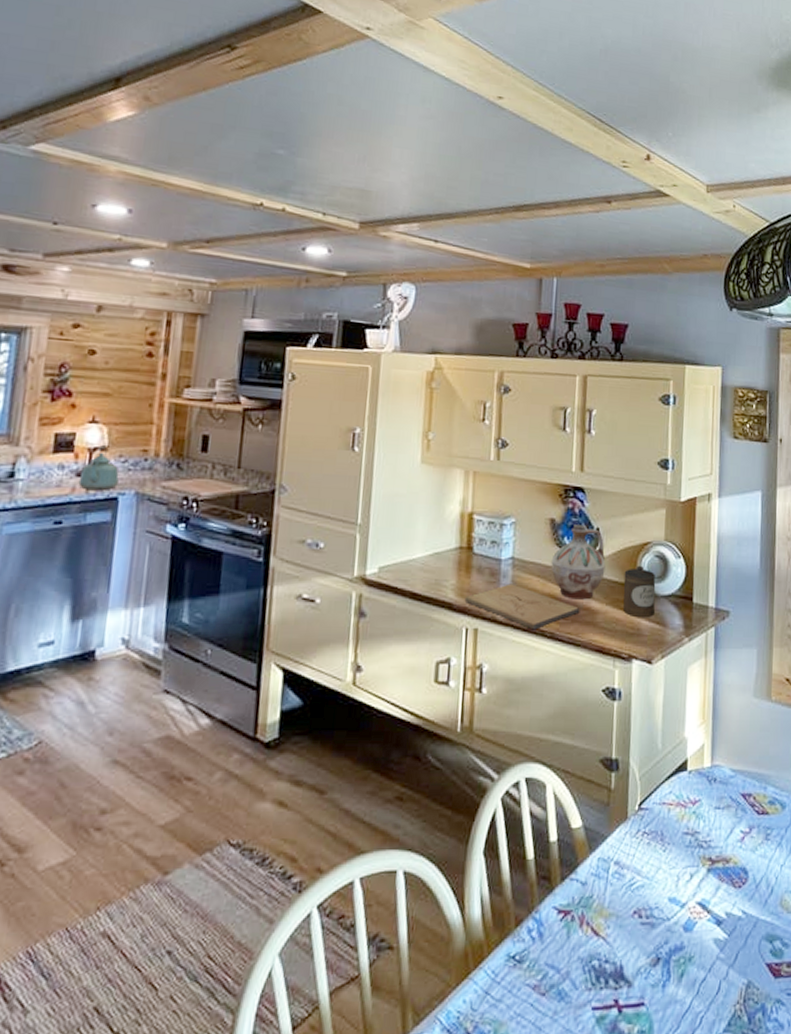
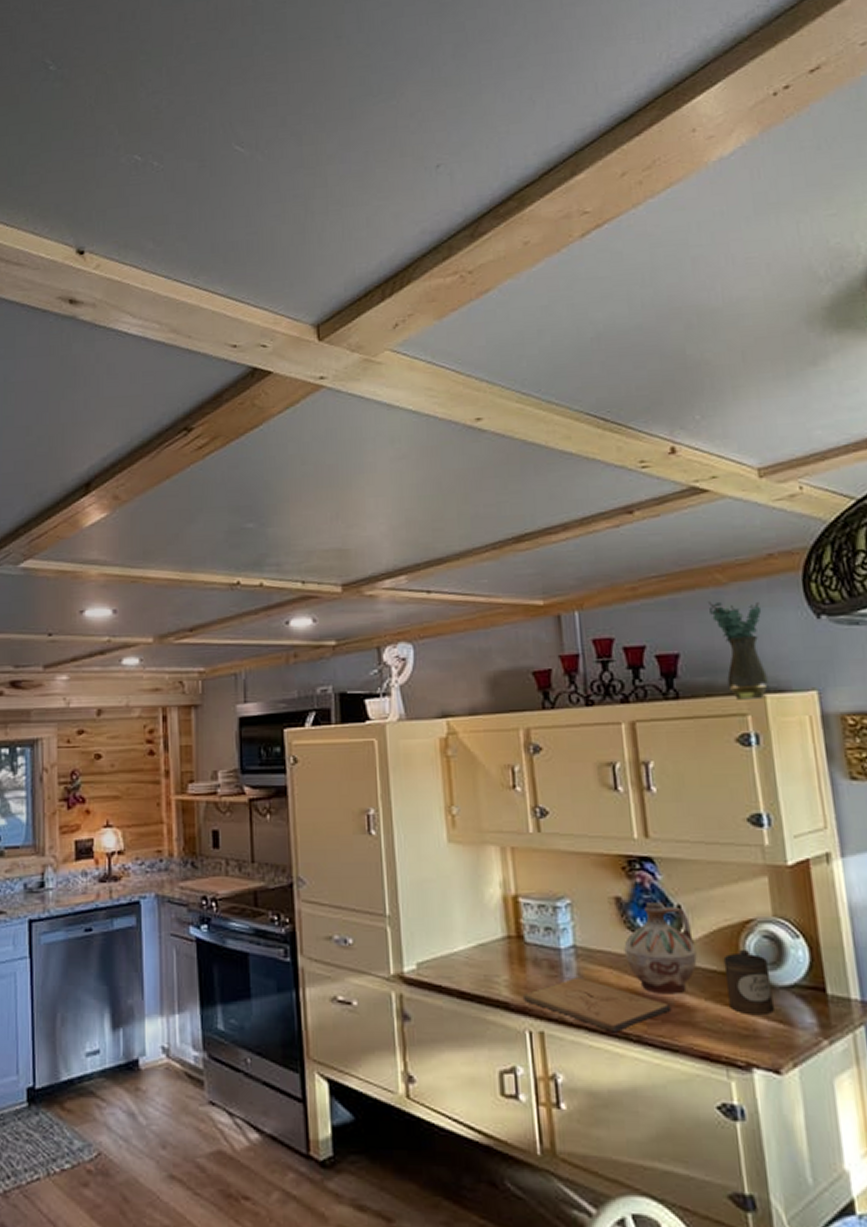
kettle: present [78,444,119,490] -> none [102,848,138,894]
vase: none [655,285,693,369] -> present [707,601,768,700]

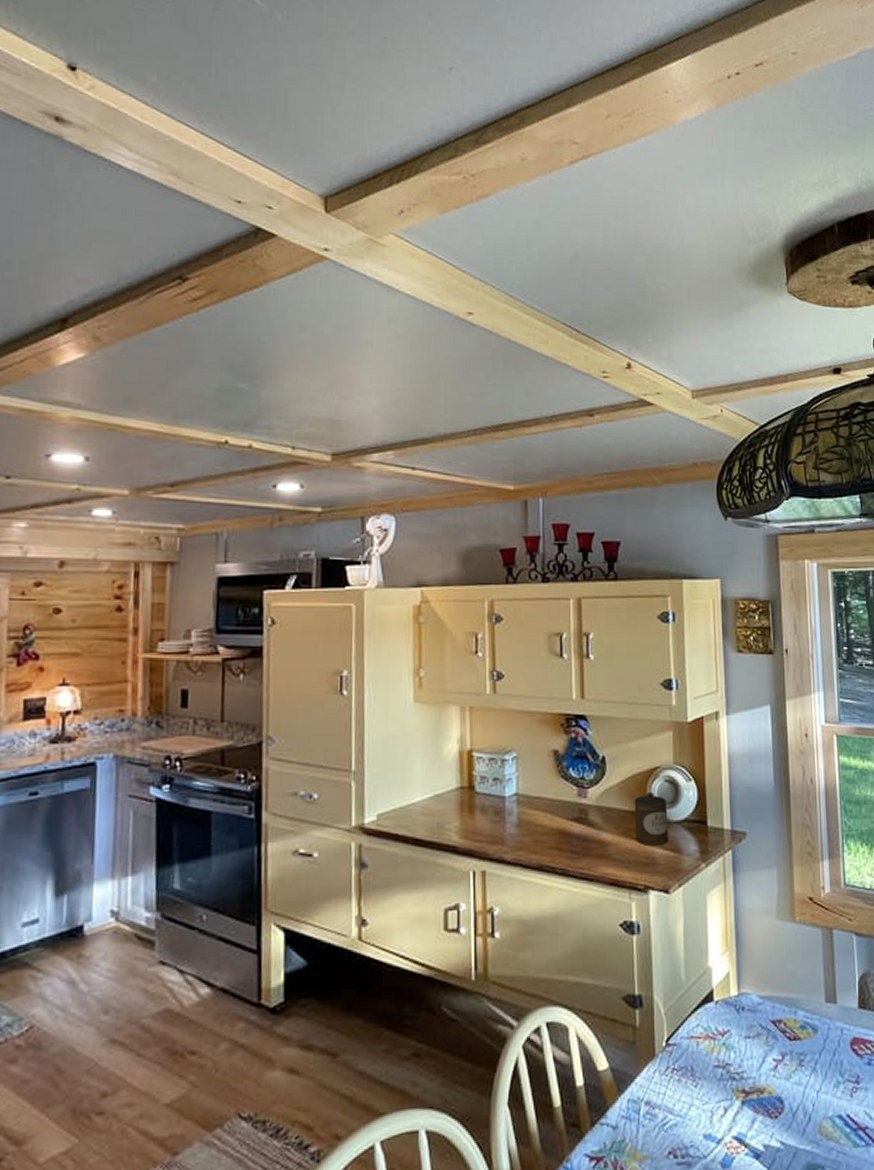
cutting board: present [522,977,672,1033] -> none [469,821,591,868]
ceramic jug: present [624,903,697,994] -> none [557,754,614,833]
vase: present [707,601,768,700] -> none [645,498,685,584]

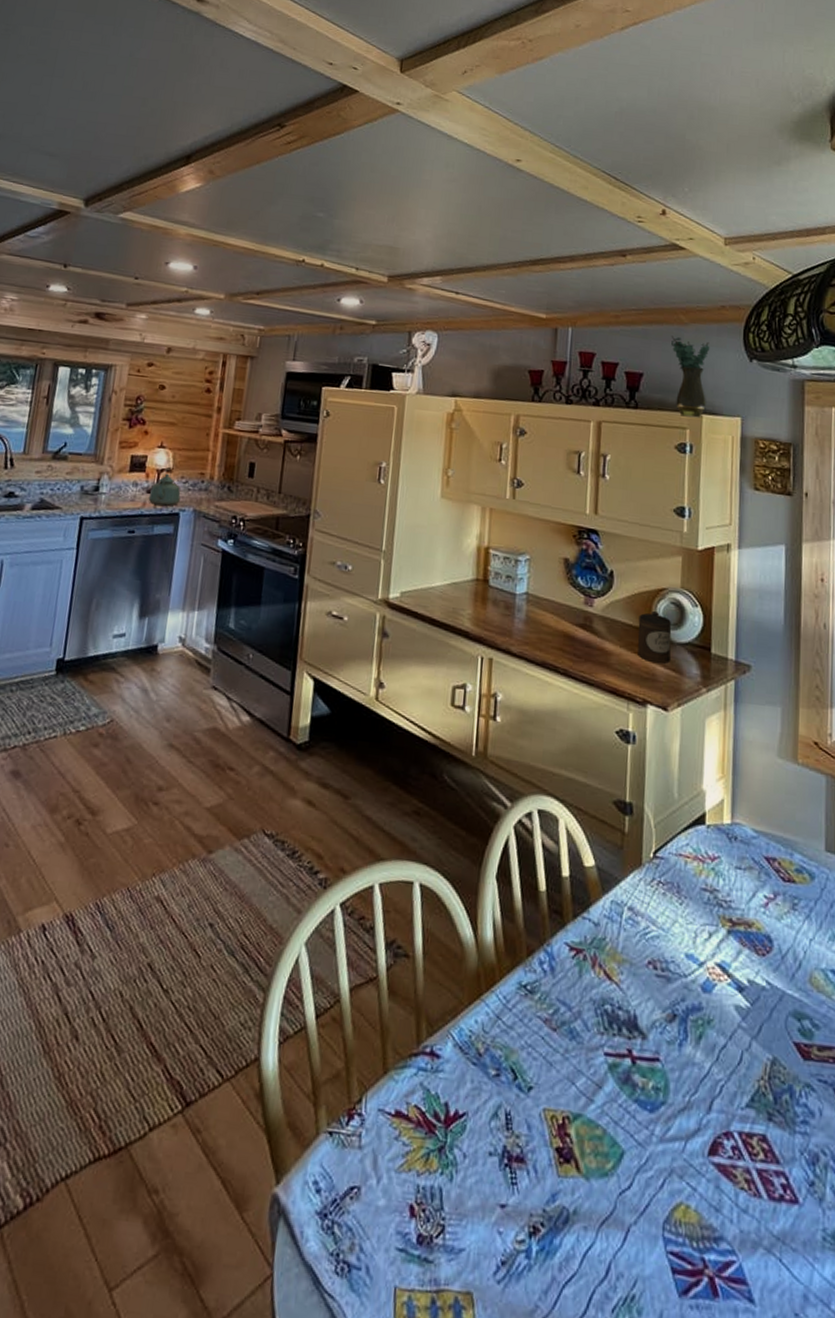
kettle: none [52,707,95,756] -> present [148,466,181,506]
vase: none [645,498,685,584] -> present [671,335,710,418]

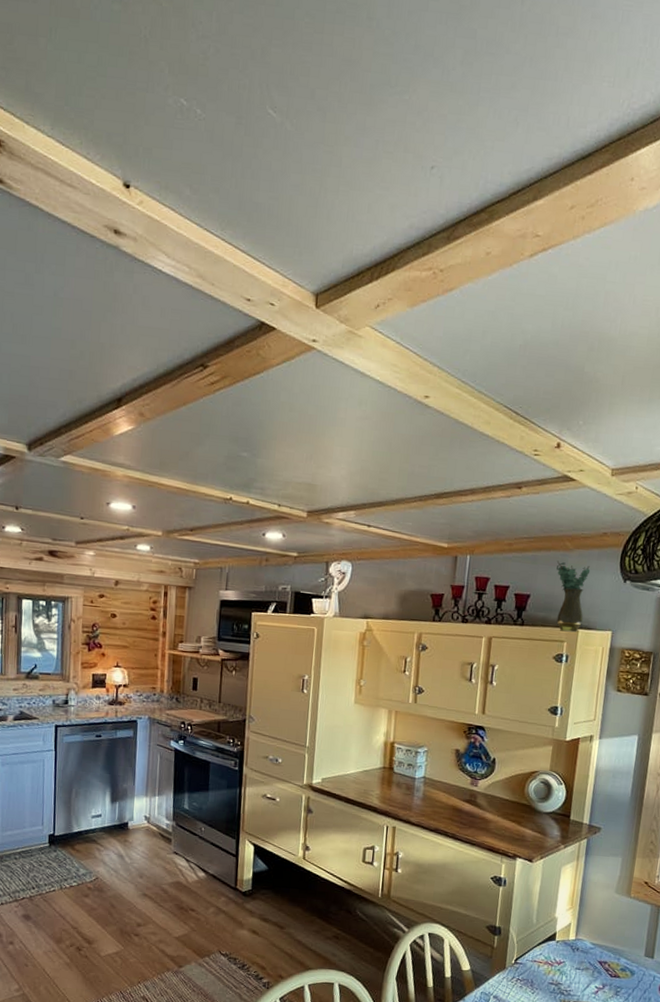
kettle: present [148,466,181,506] -> none [110,682,137,715]
canister: present [638,611,672,664] -> none [511,789,540,828]

